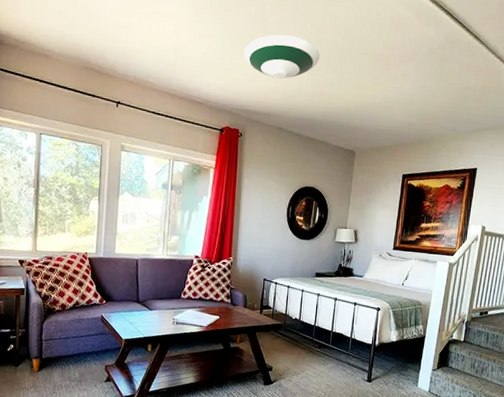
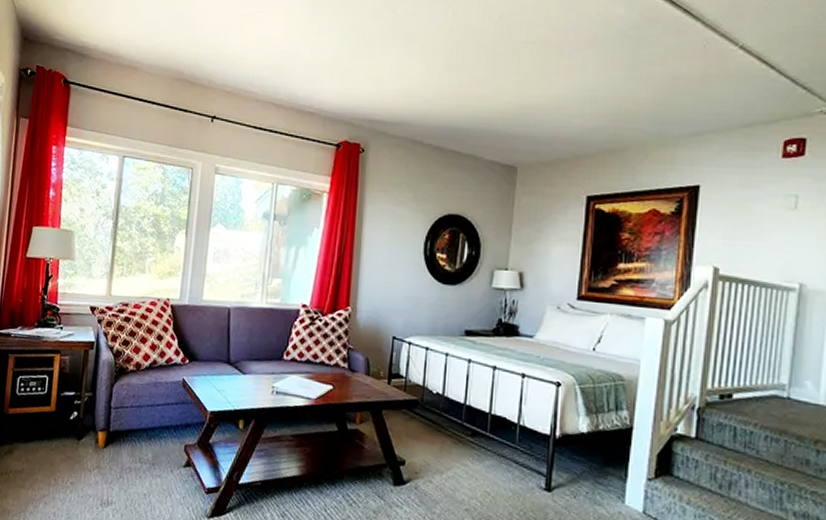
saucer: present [243,34,320,79] -> none [366,26,466,79]

